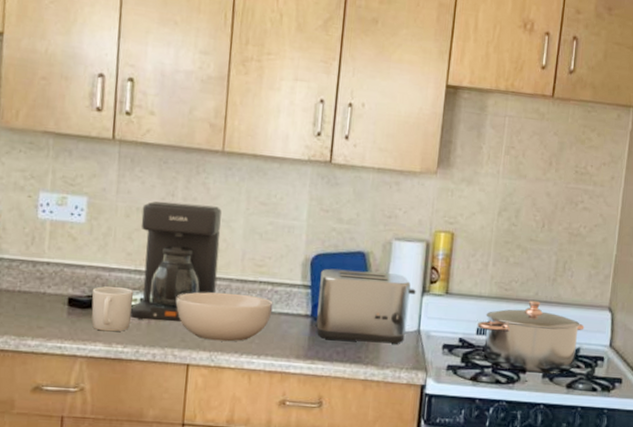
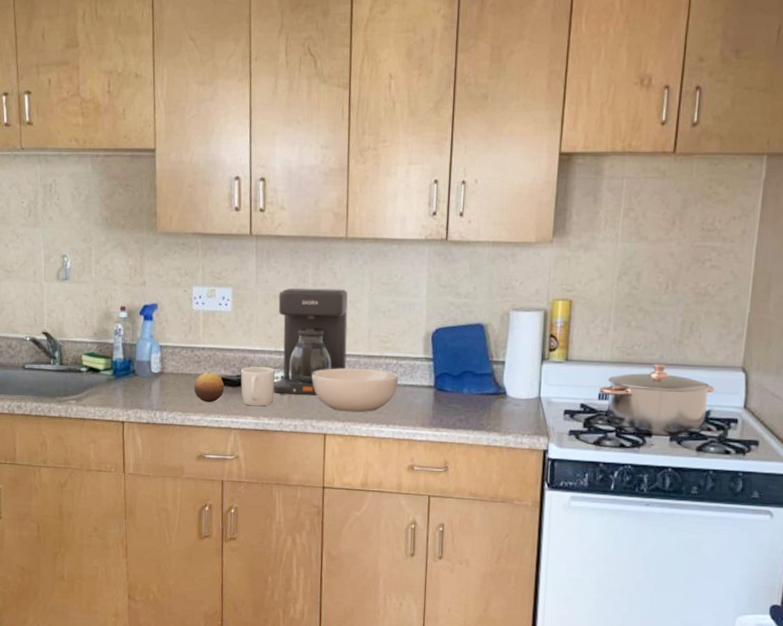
fruit: none [33,290,72,326] -> present [194,372,225,403]
toaster: present [314,268,416,344] -> none [437,341,535,411]

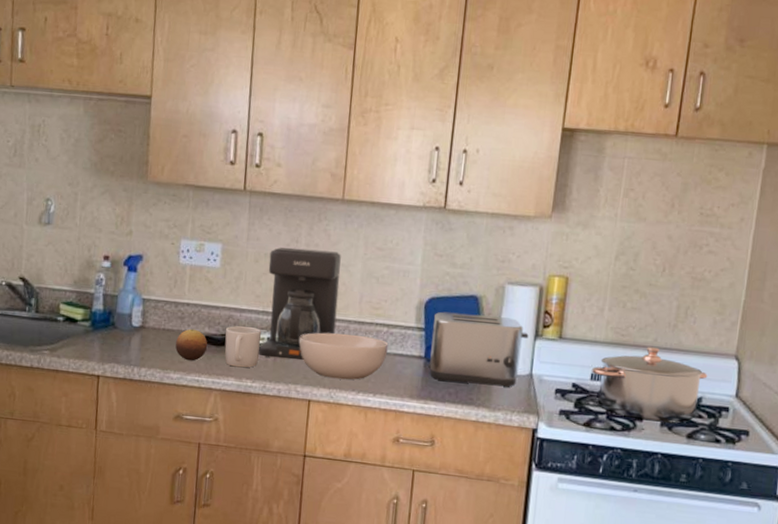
toaster: none [437,341,535,411] -> present [427,311,529,387]

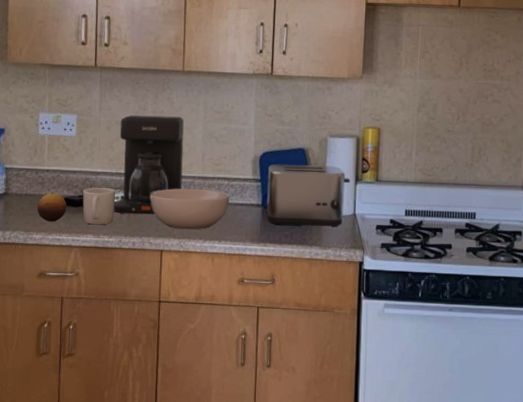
cooking pot: present [591,347,708,423] -> none [405,184,502,248]

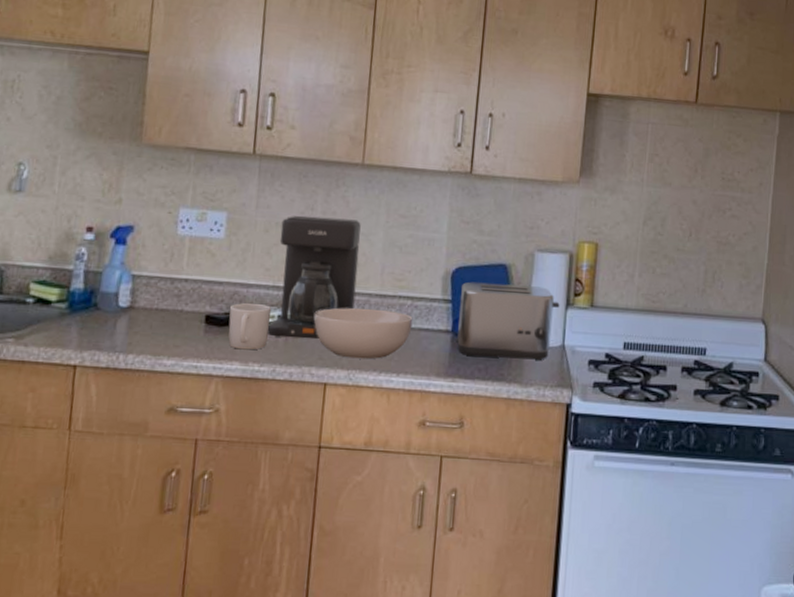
fruit: present [37,192,67,222] -> none [170,307,209,345]

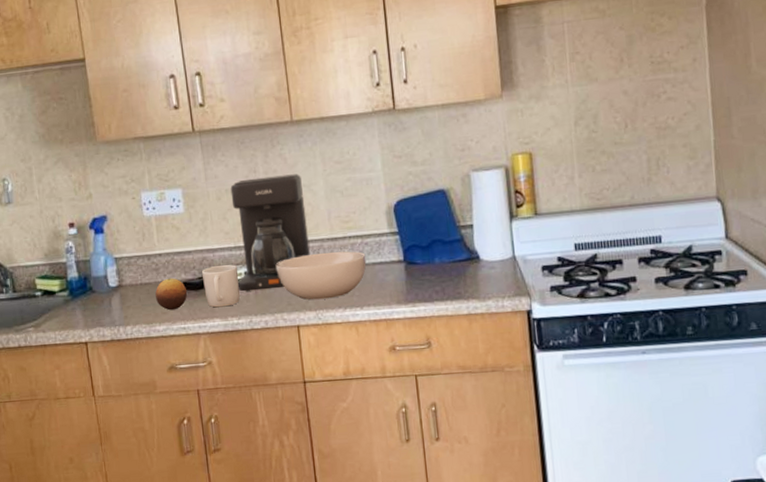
fruit: none [170,307,209,345] -> present [155,278,188,311]
toaster: present [455,281,560,360] -> none [404,204,504,282]

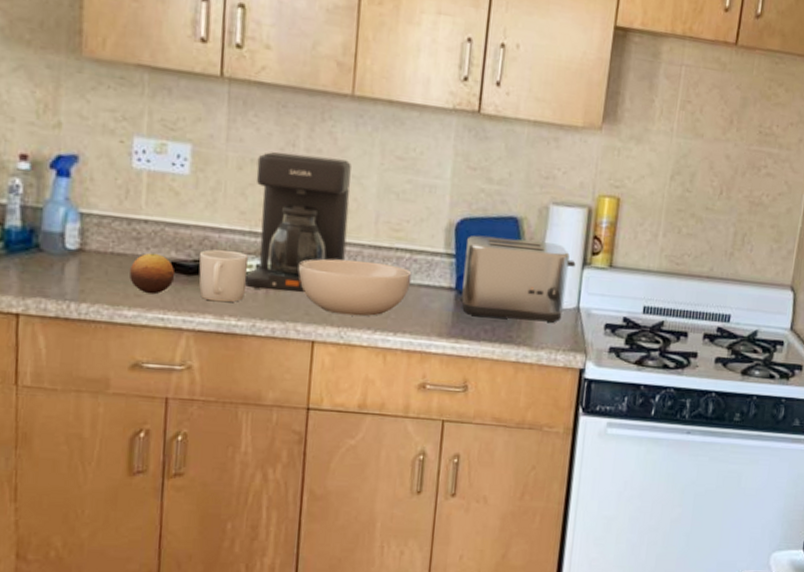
toaster: none [404,204,504,282] -> present [459,235,576,323]

